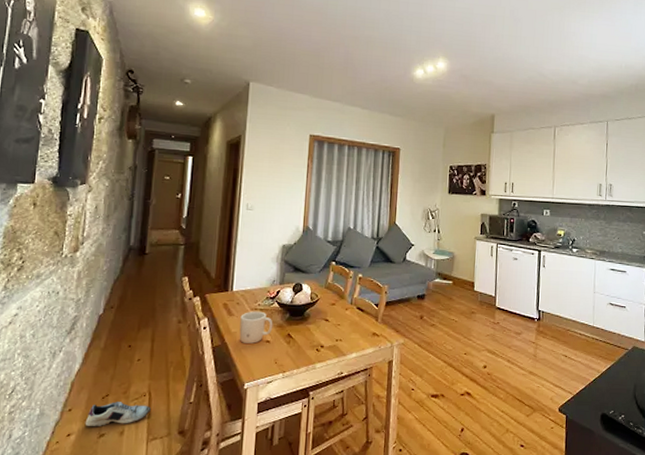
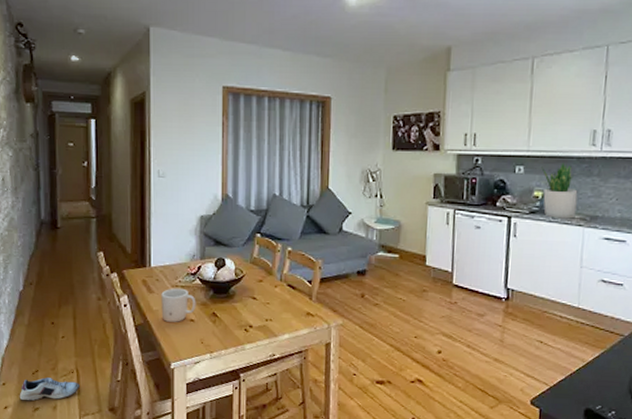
planter: none [563,208,590,253] -> present [541,163,578,219]

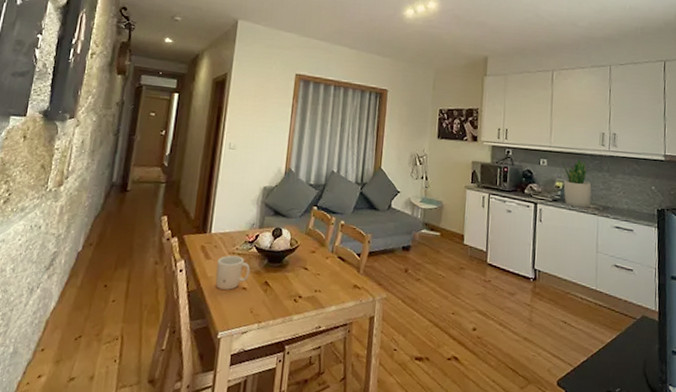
shoe: present [19,377,81,401] -> none [56,344,123,369]

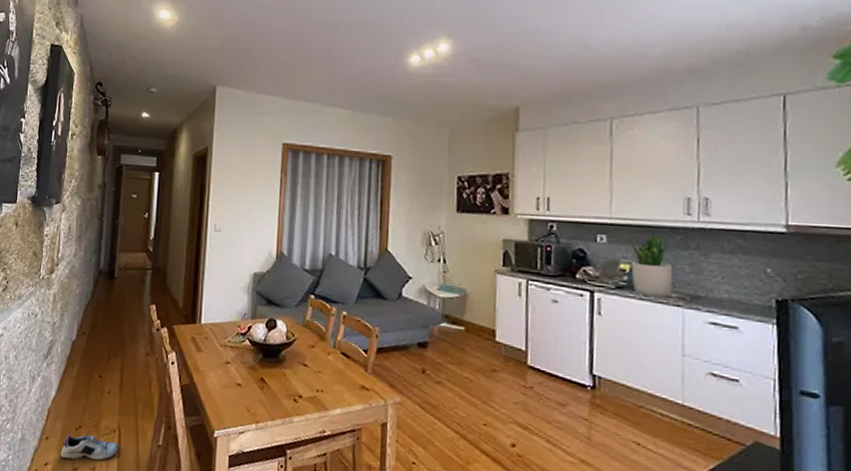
shoe: none [56,344,123,369] -> present [60,435,121,461]
mug: present [215,255,251,290] -> none [208,347,245,386]

